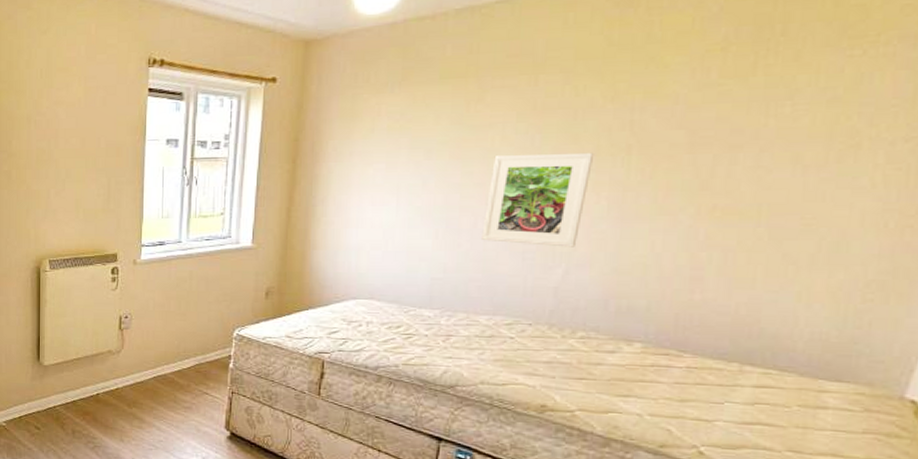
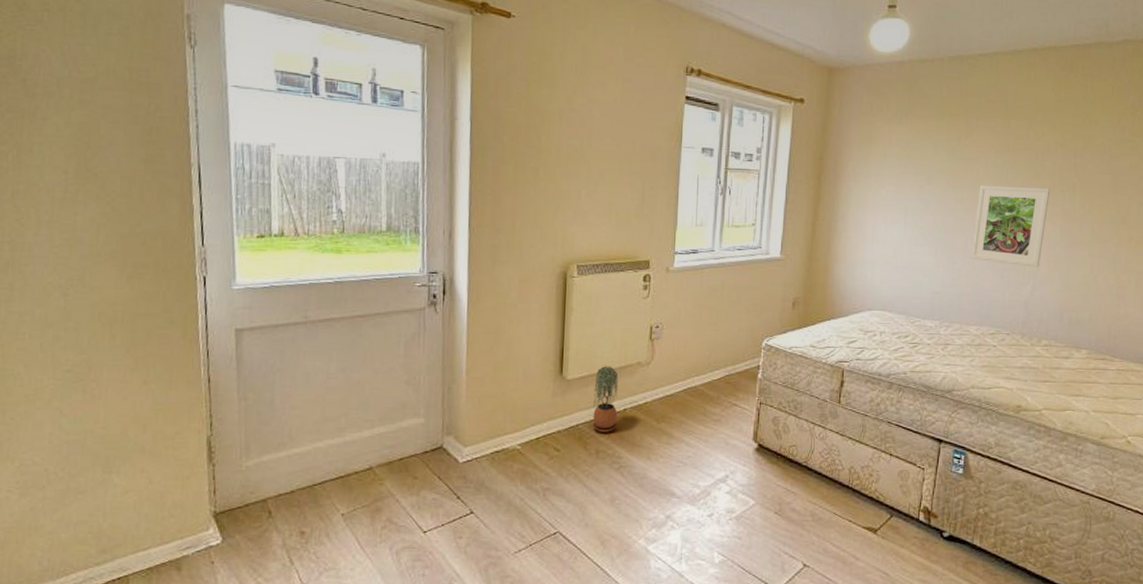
potted plant: none [68,353,92,414] -> present [592,366,619,432]

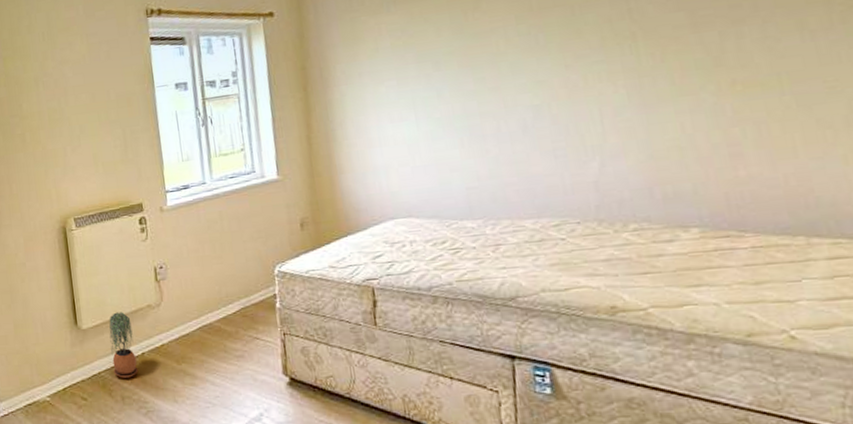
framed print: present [971,185,1051,267] -> none [502,44,605,144]

